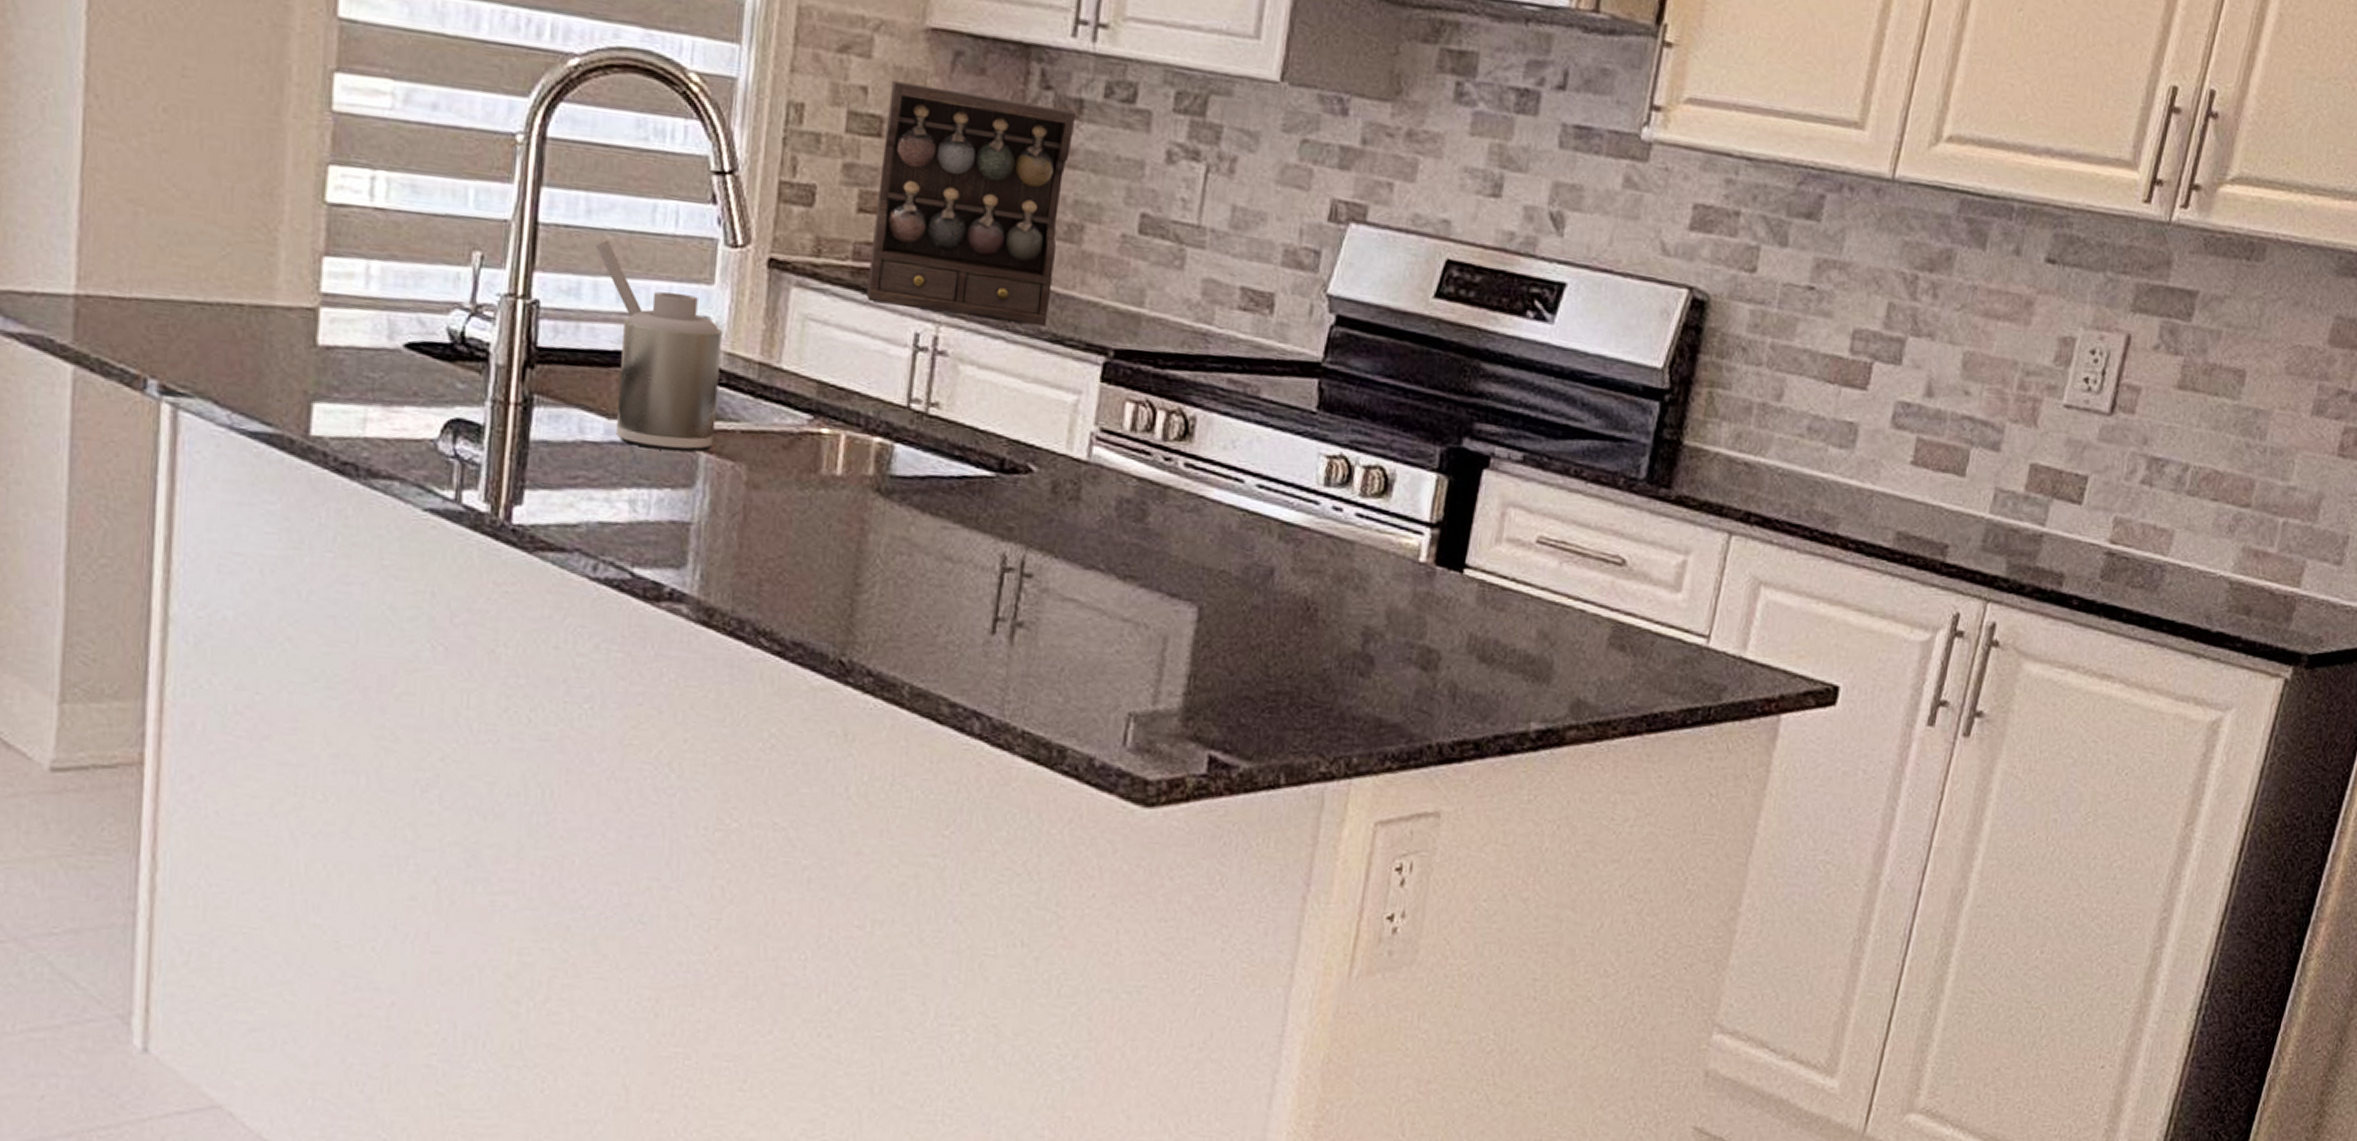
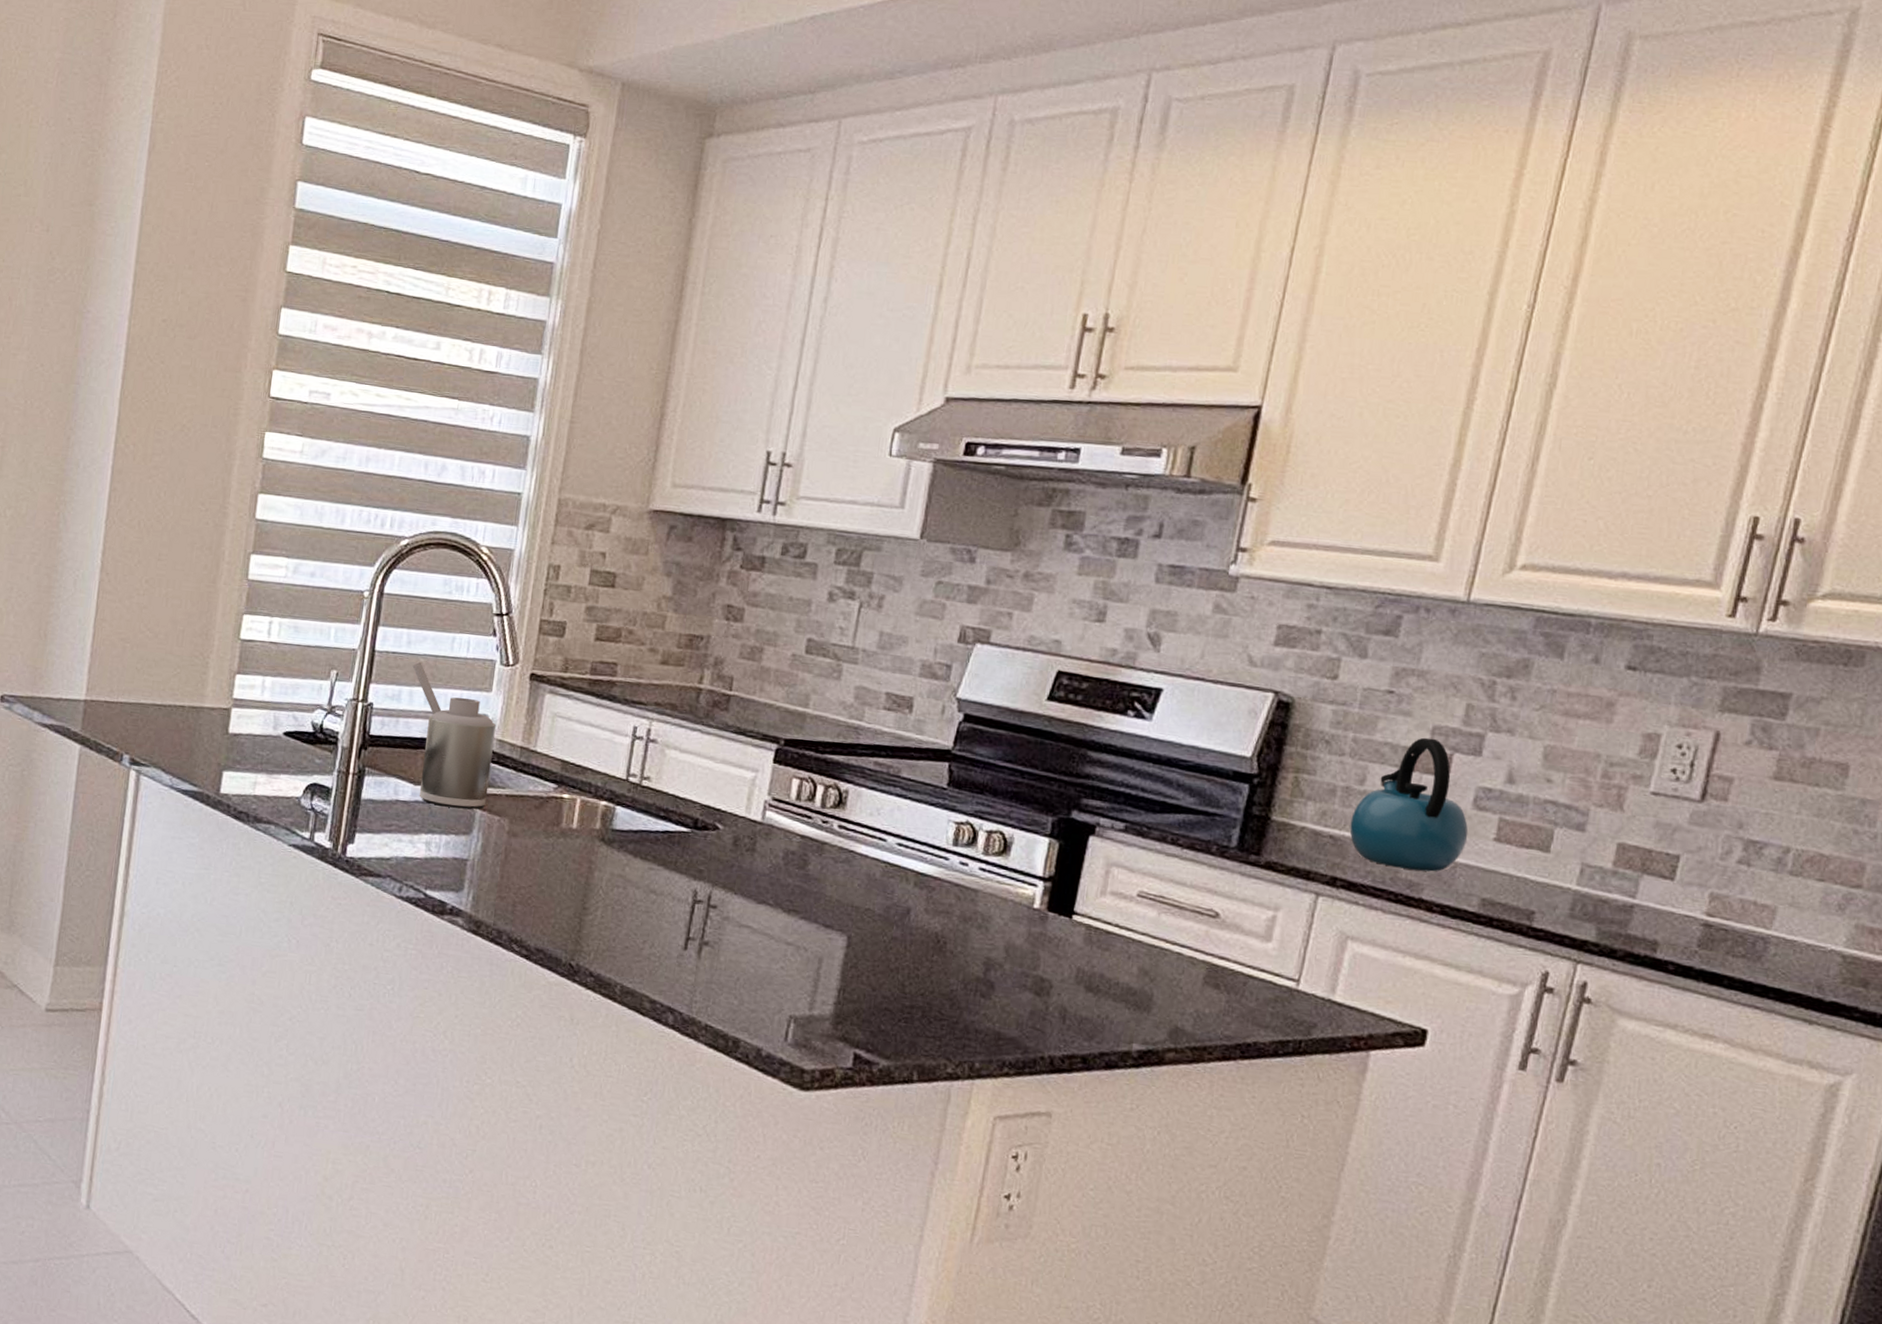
spice rack: present [866,80,1076,327] -> none [599,547,759,722]
kettle: none [1765,343,1886,502] -> present [1349,737,1469,872]

